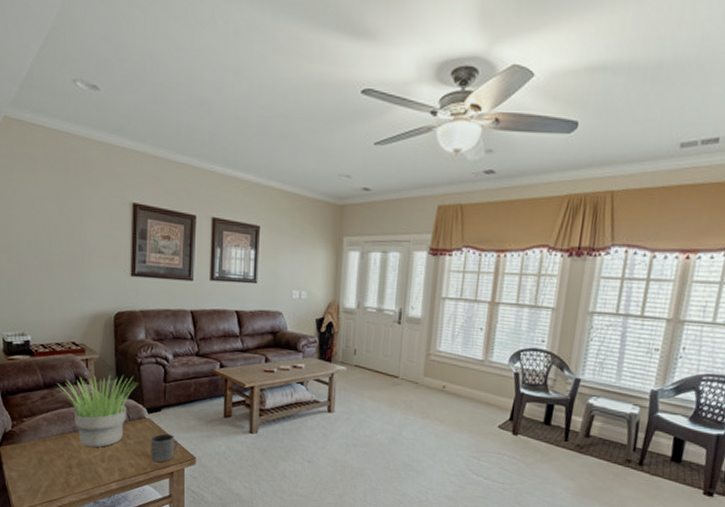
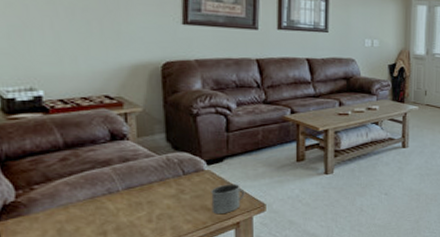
potted plant: present [57,375,138,447] -> none [84,127,194,208]

